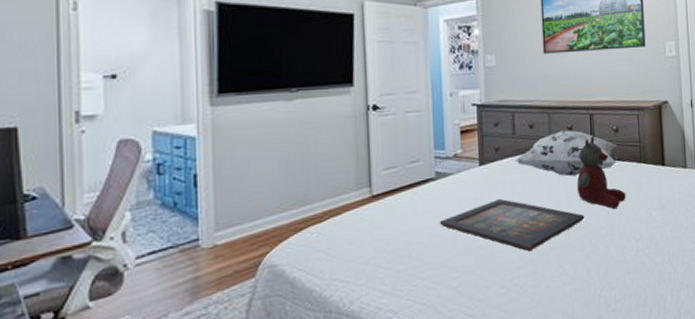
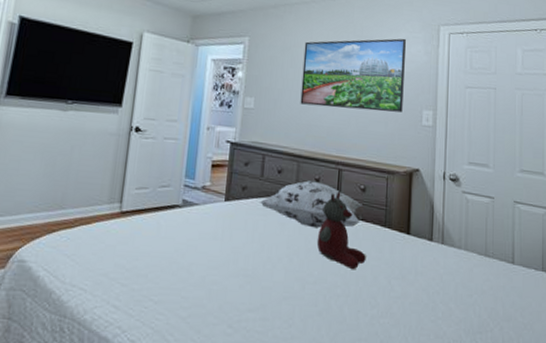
icon panel: present [439,198,585,252] -> none [178,236,321,296]

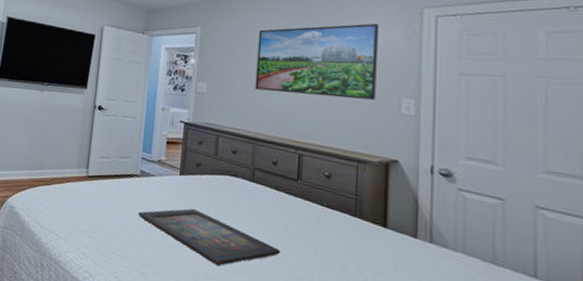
icon panel: none [178,236,321,296] -> present [137,208,281,266]
decorative pillow: present [259,180,362,228] -> none [213,163,327,213]
stuffed bear: present [316,192,366,269] -> none [275,176,333,255]

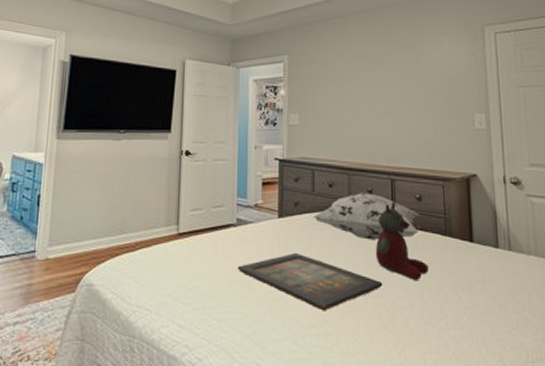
decorative pillow: none [213,163,327,213] -> present [312,193,419,240]
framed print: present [255,23,378,100] -> none [344,42,453,118]
stuffed bear: none [275,176,333,255] -> present [375,202,429,280]

